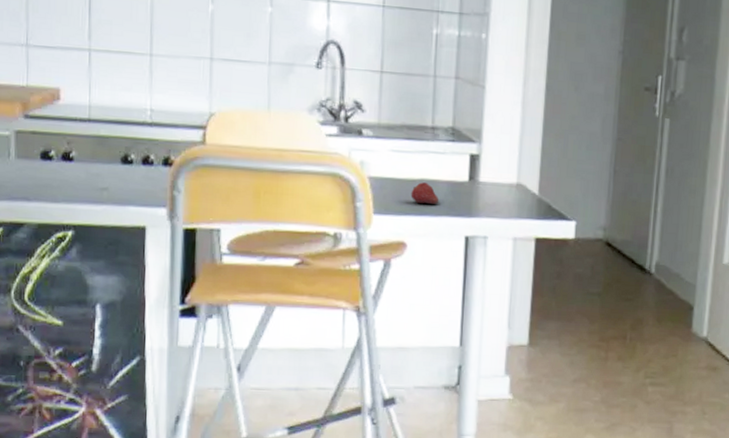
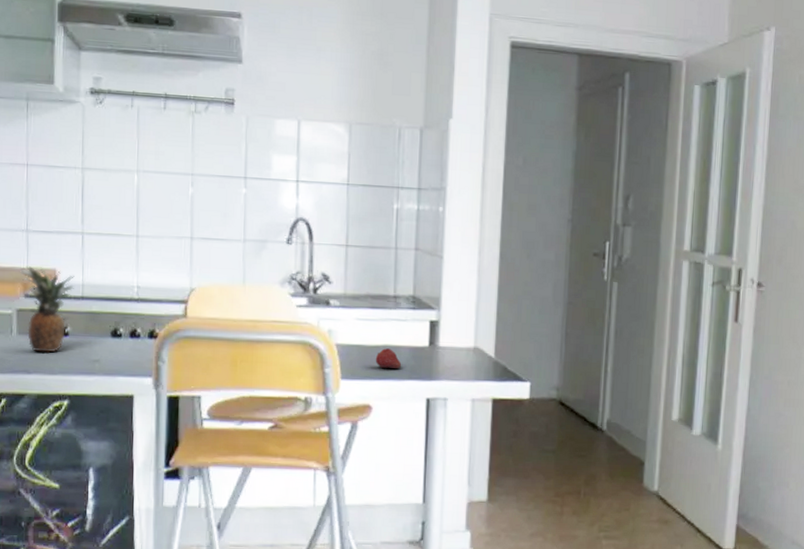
fruit: none [18,84,80,179] -> present [19,266,74,353]

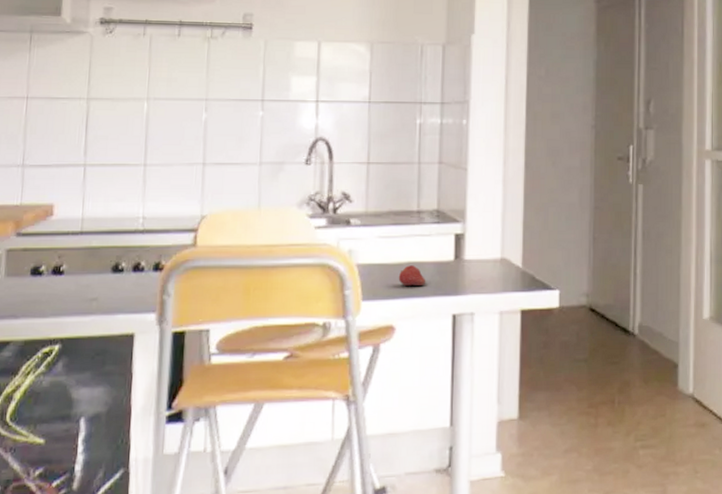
fruit: present [19,266,74,353] -> none [11,203,74,294]

